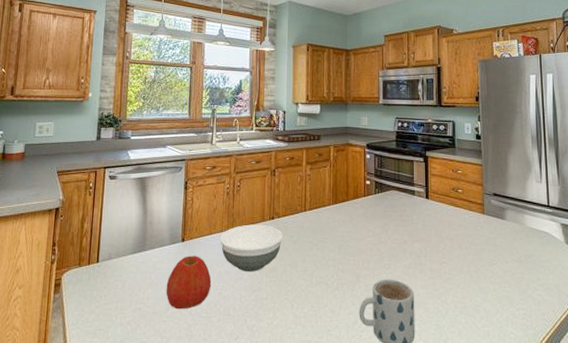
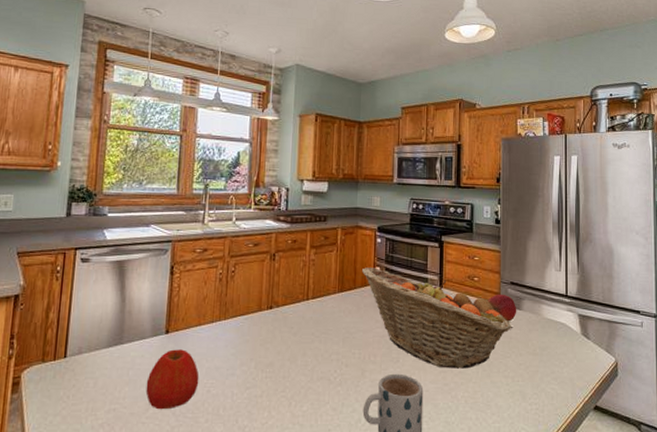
bowl: present [219,224,284,271] -> none [209,314,283,366]
fruit basket: none [354,181,497,275] -> present [362,267,512,369]
fruit: none [472,204,501,231] -> present [487,294,517,322]

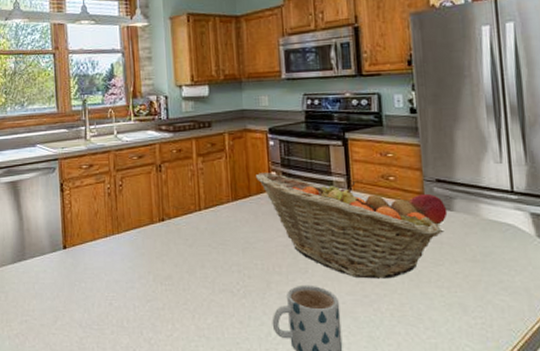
apple: present [145,349,199,410] -> none [51,264,101,322]

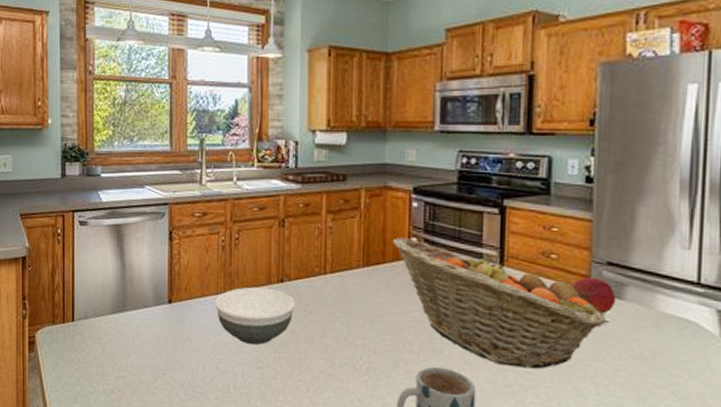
bowl: none [104,227,177,279] -> present [214,287,296,345]

